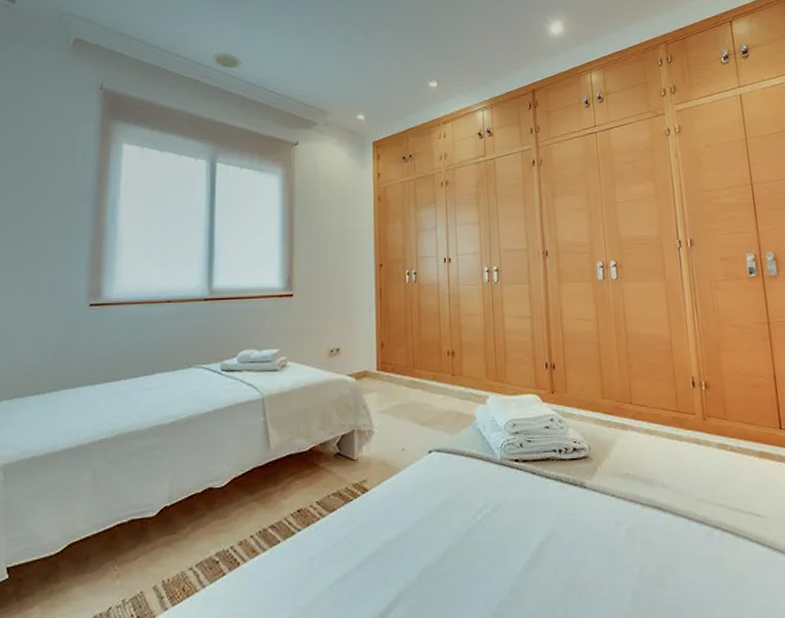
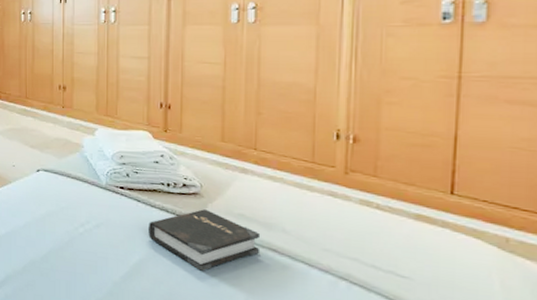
hardback book: none [545,473,648,544] -> present [148,209,261,271]

